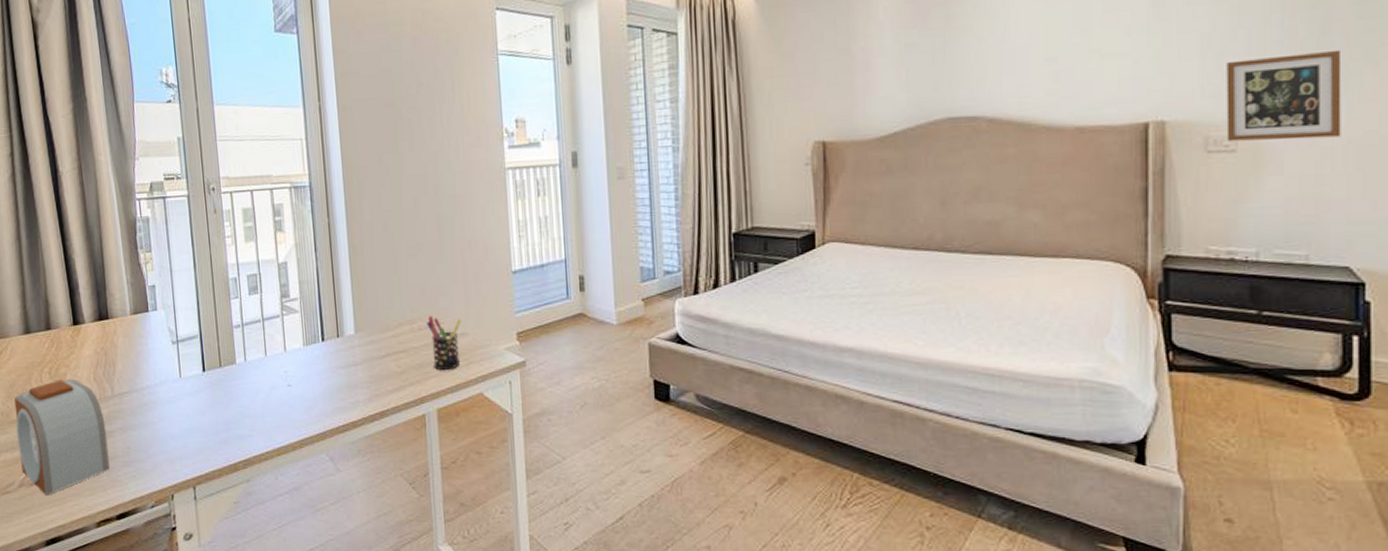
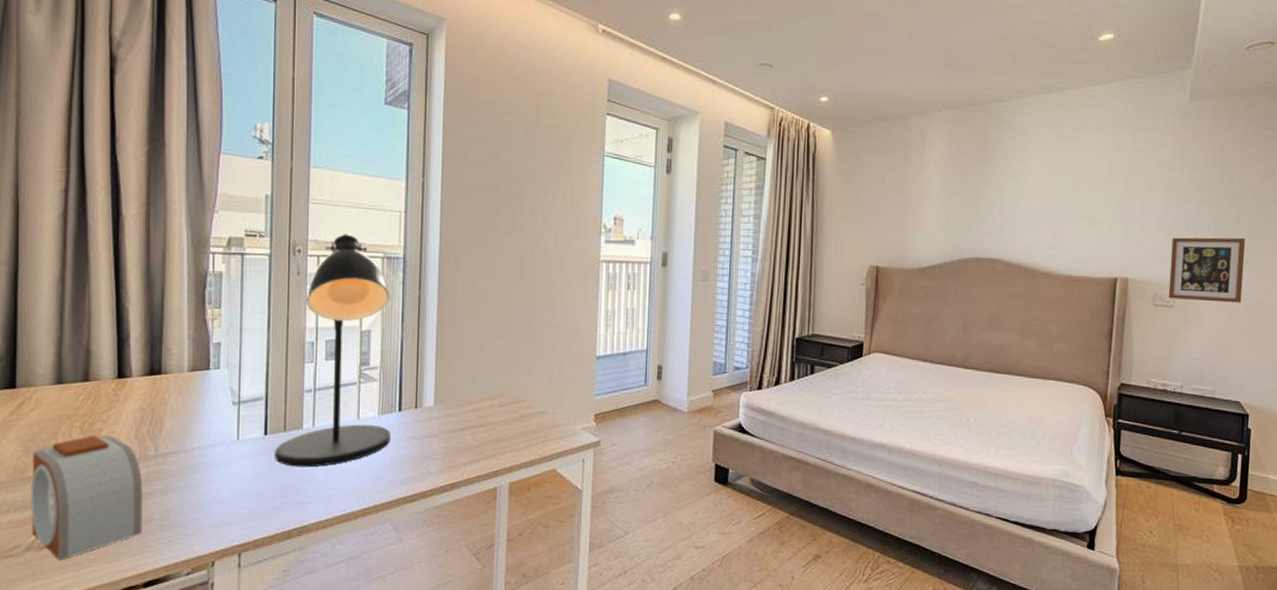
desk lamp: none [214,168,318,402] -> present [275,234,391,468]
pen holder: present [426,315,462,371] -> none [508,392,543,446]

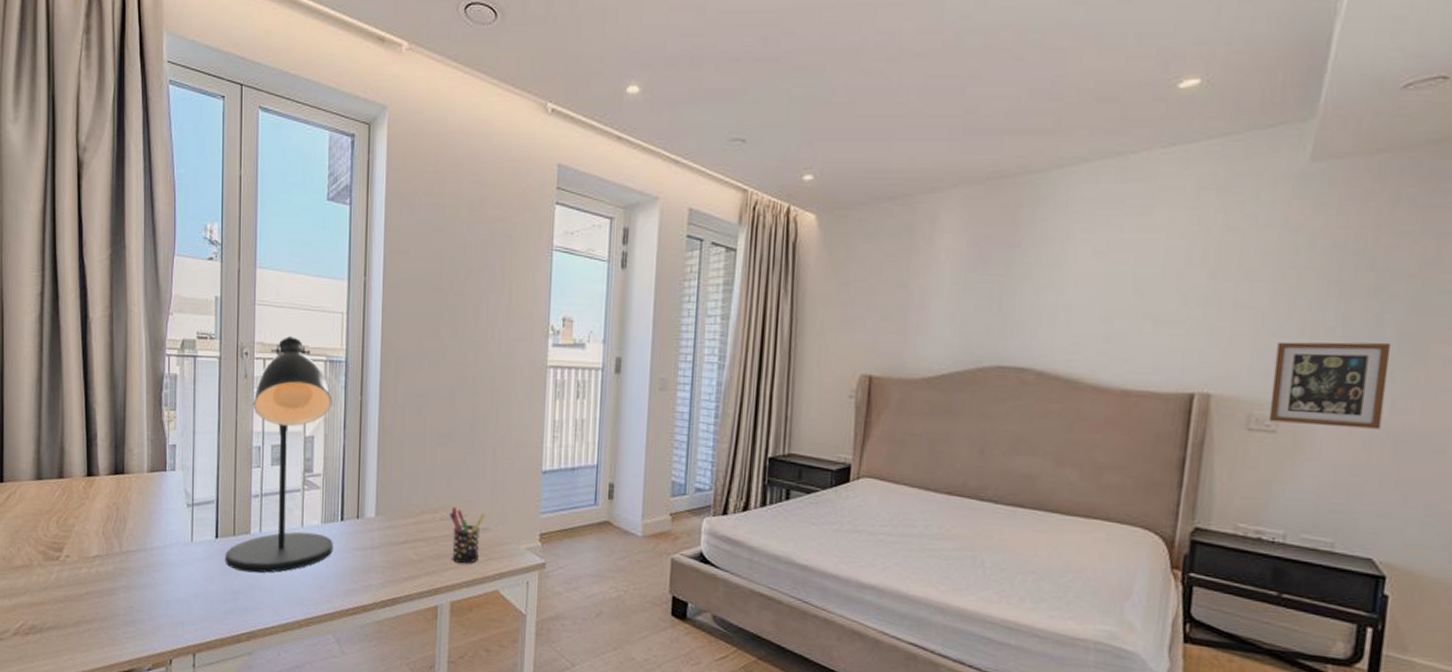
alarm clock: present [30,435,143,560] -> none [17,530,110,647]
pen holder: none [508,392,543,446] -> present [449,506,486,564]

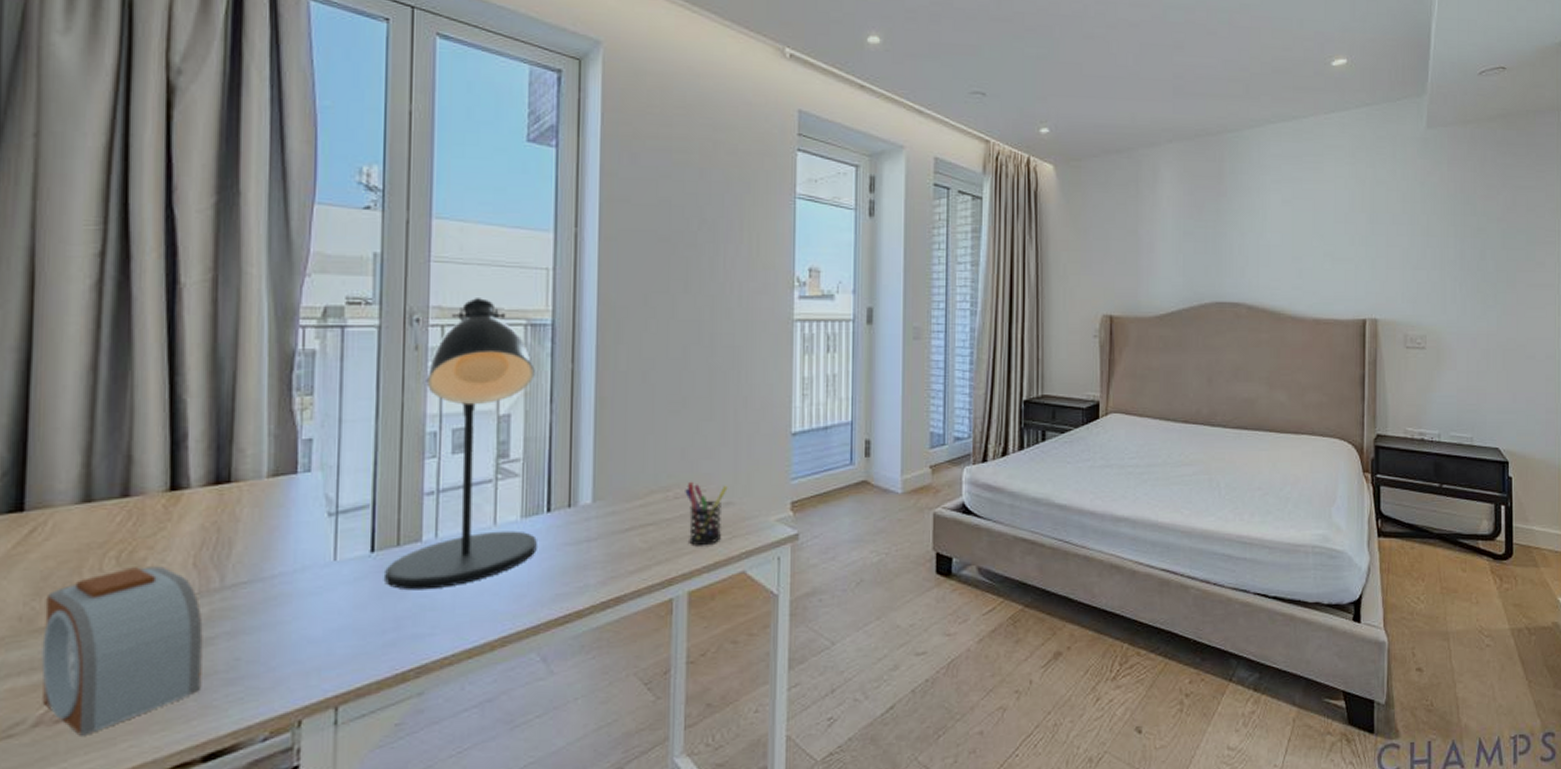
alarm clock: none [17,530,110,647] -> present [41,566,203,736]
picture frame: present [1268,341,1391,429] -> none [1419,272,1493,342]

